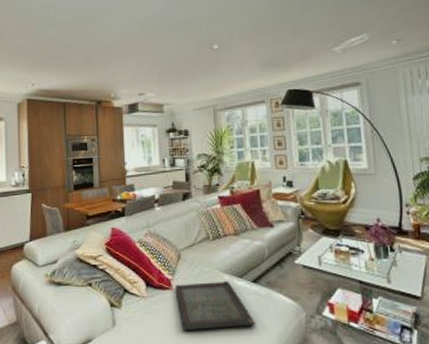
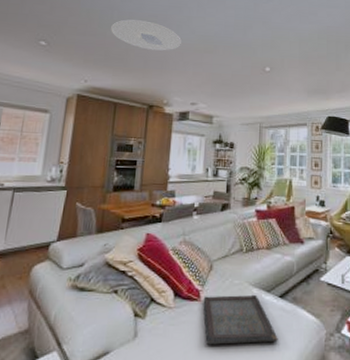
ceiling light: none [49,13,122,44] -> present [111,19,183,51]

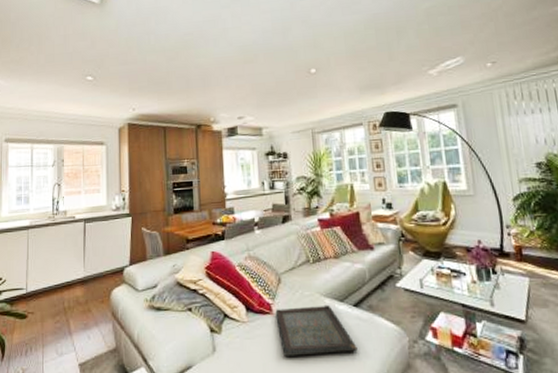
ceiling light: present [111,19,183,51] -> none [150,40,221,70]

